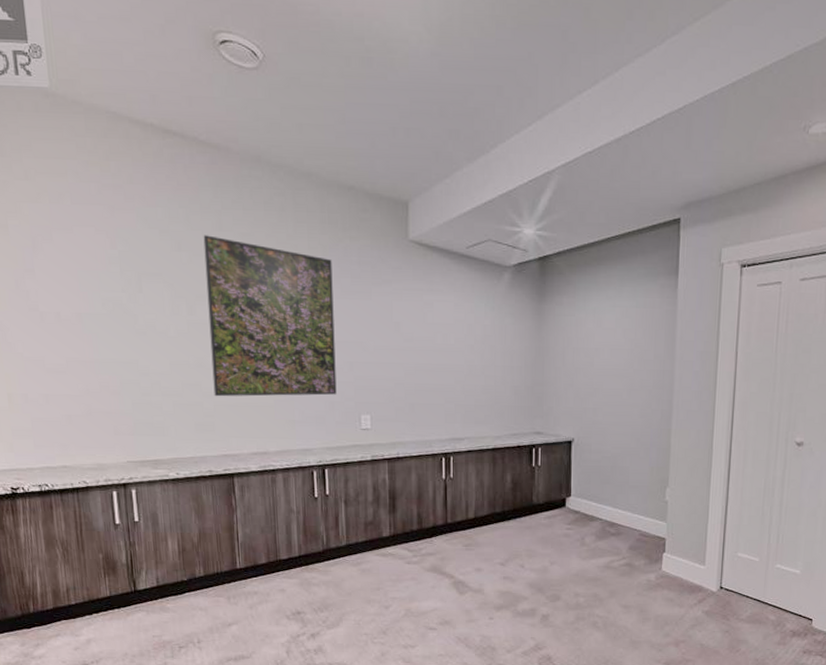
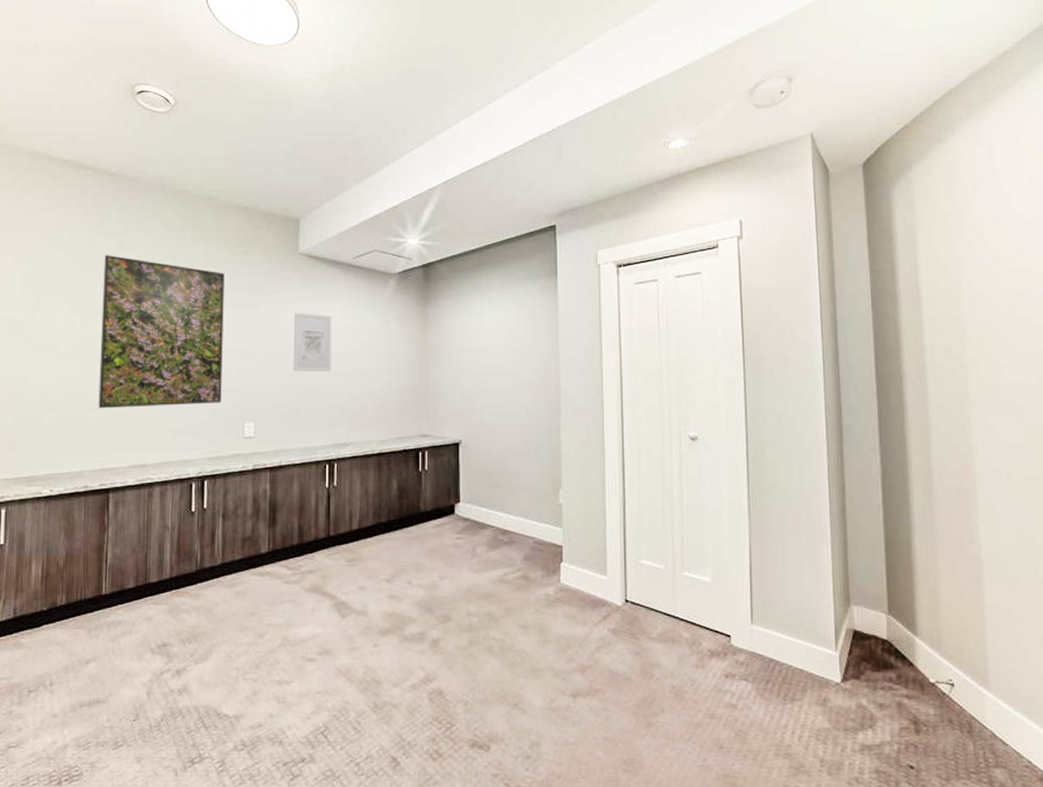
wall art: none [407,304,446,368] -> present [294,312,332,372]

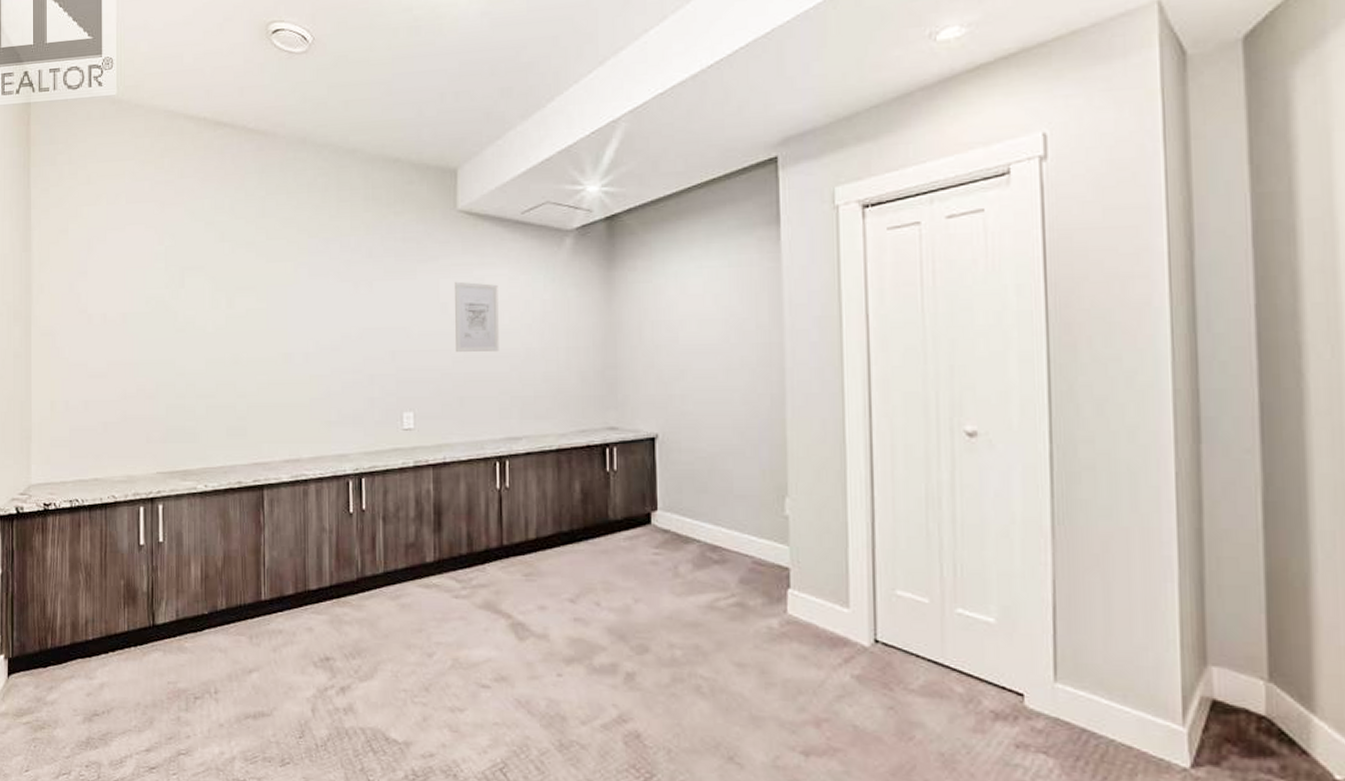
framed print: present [98,255,225,409] -> none [246,223,377,397]

